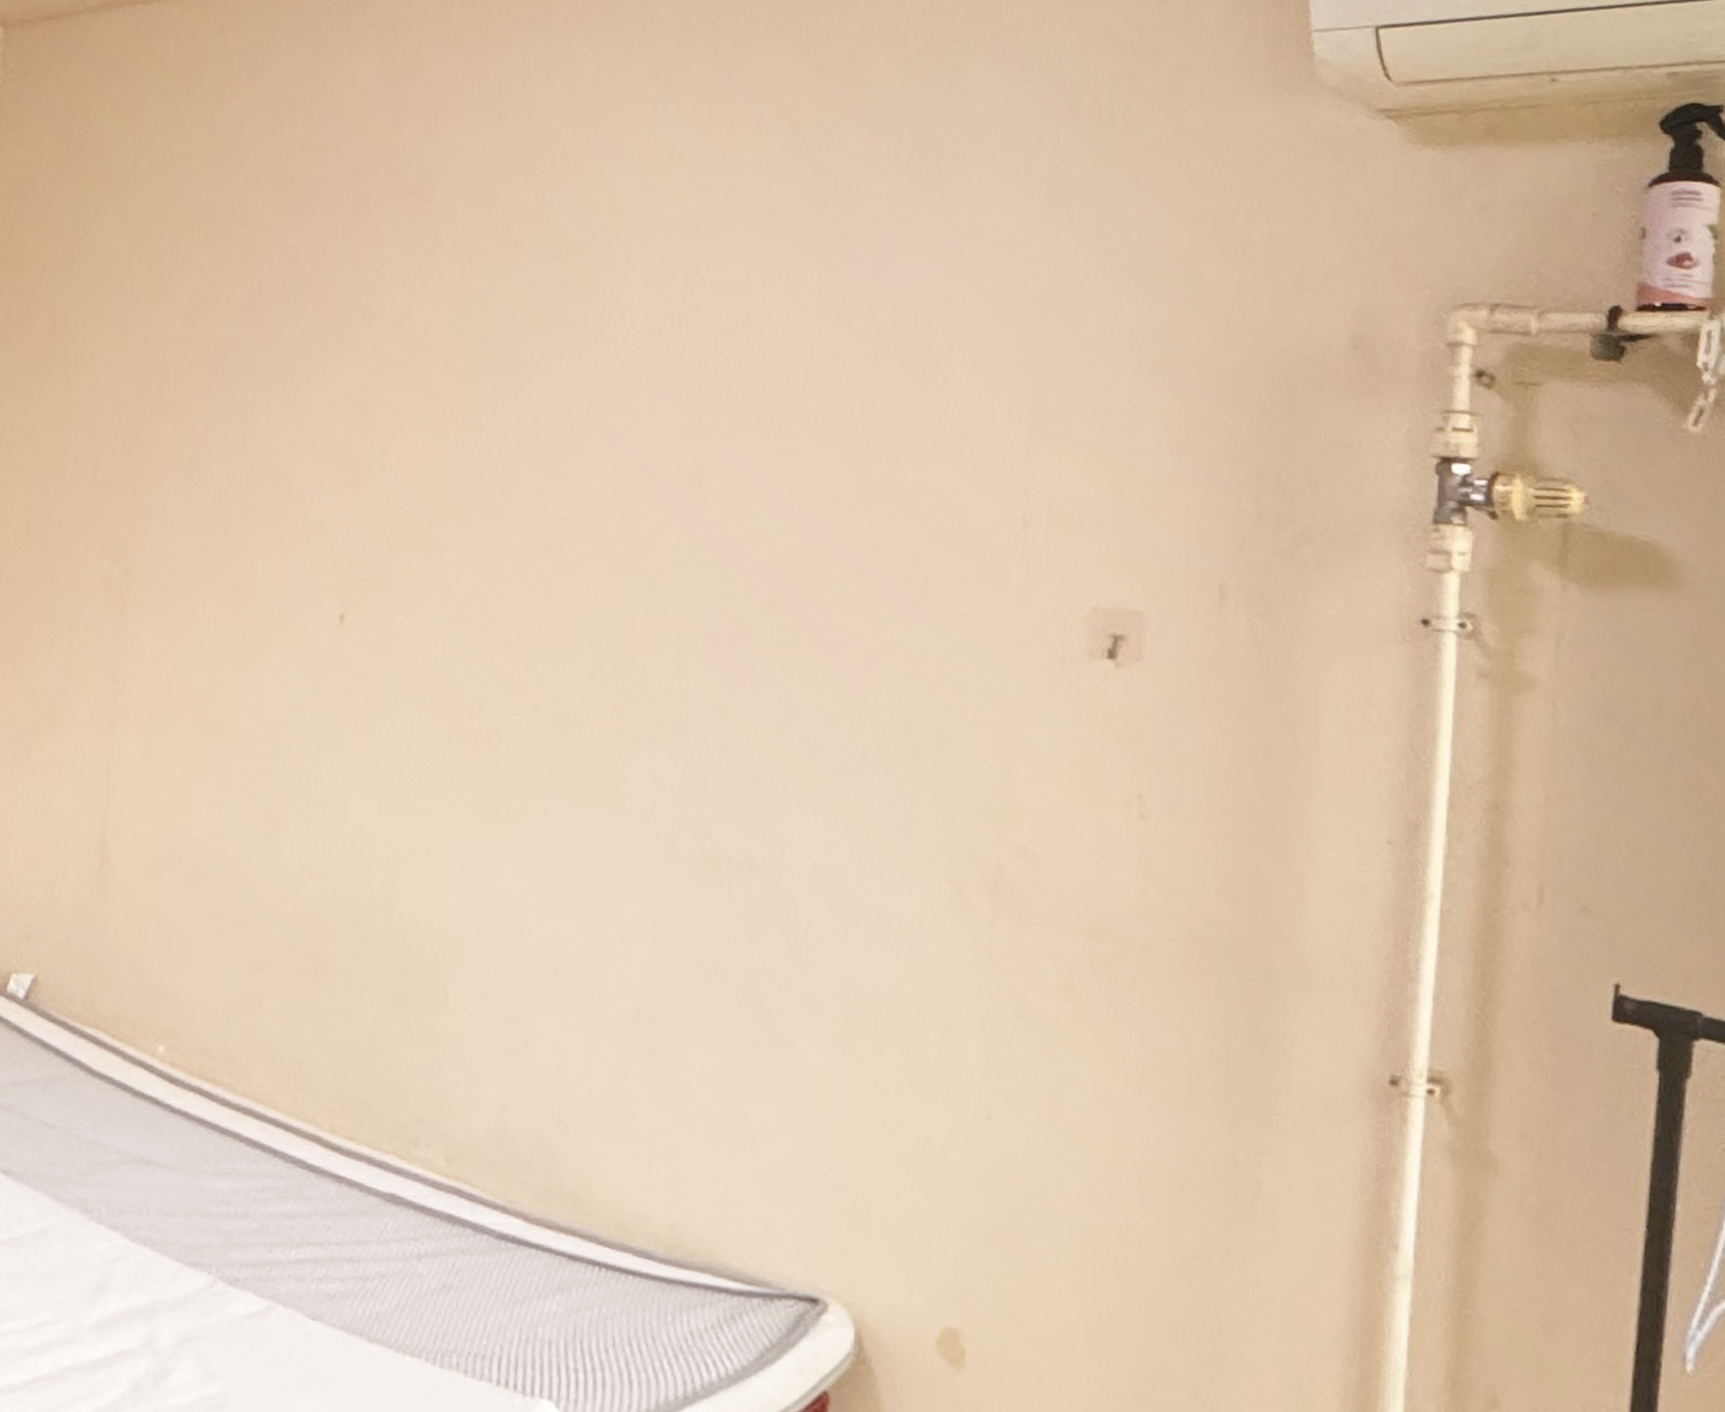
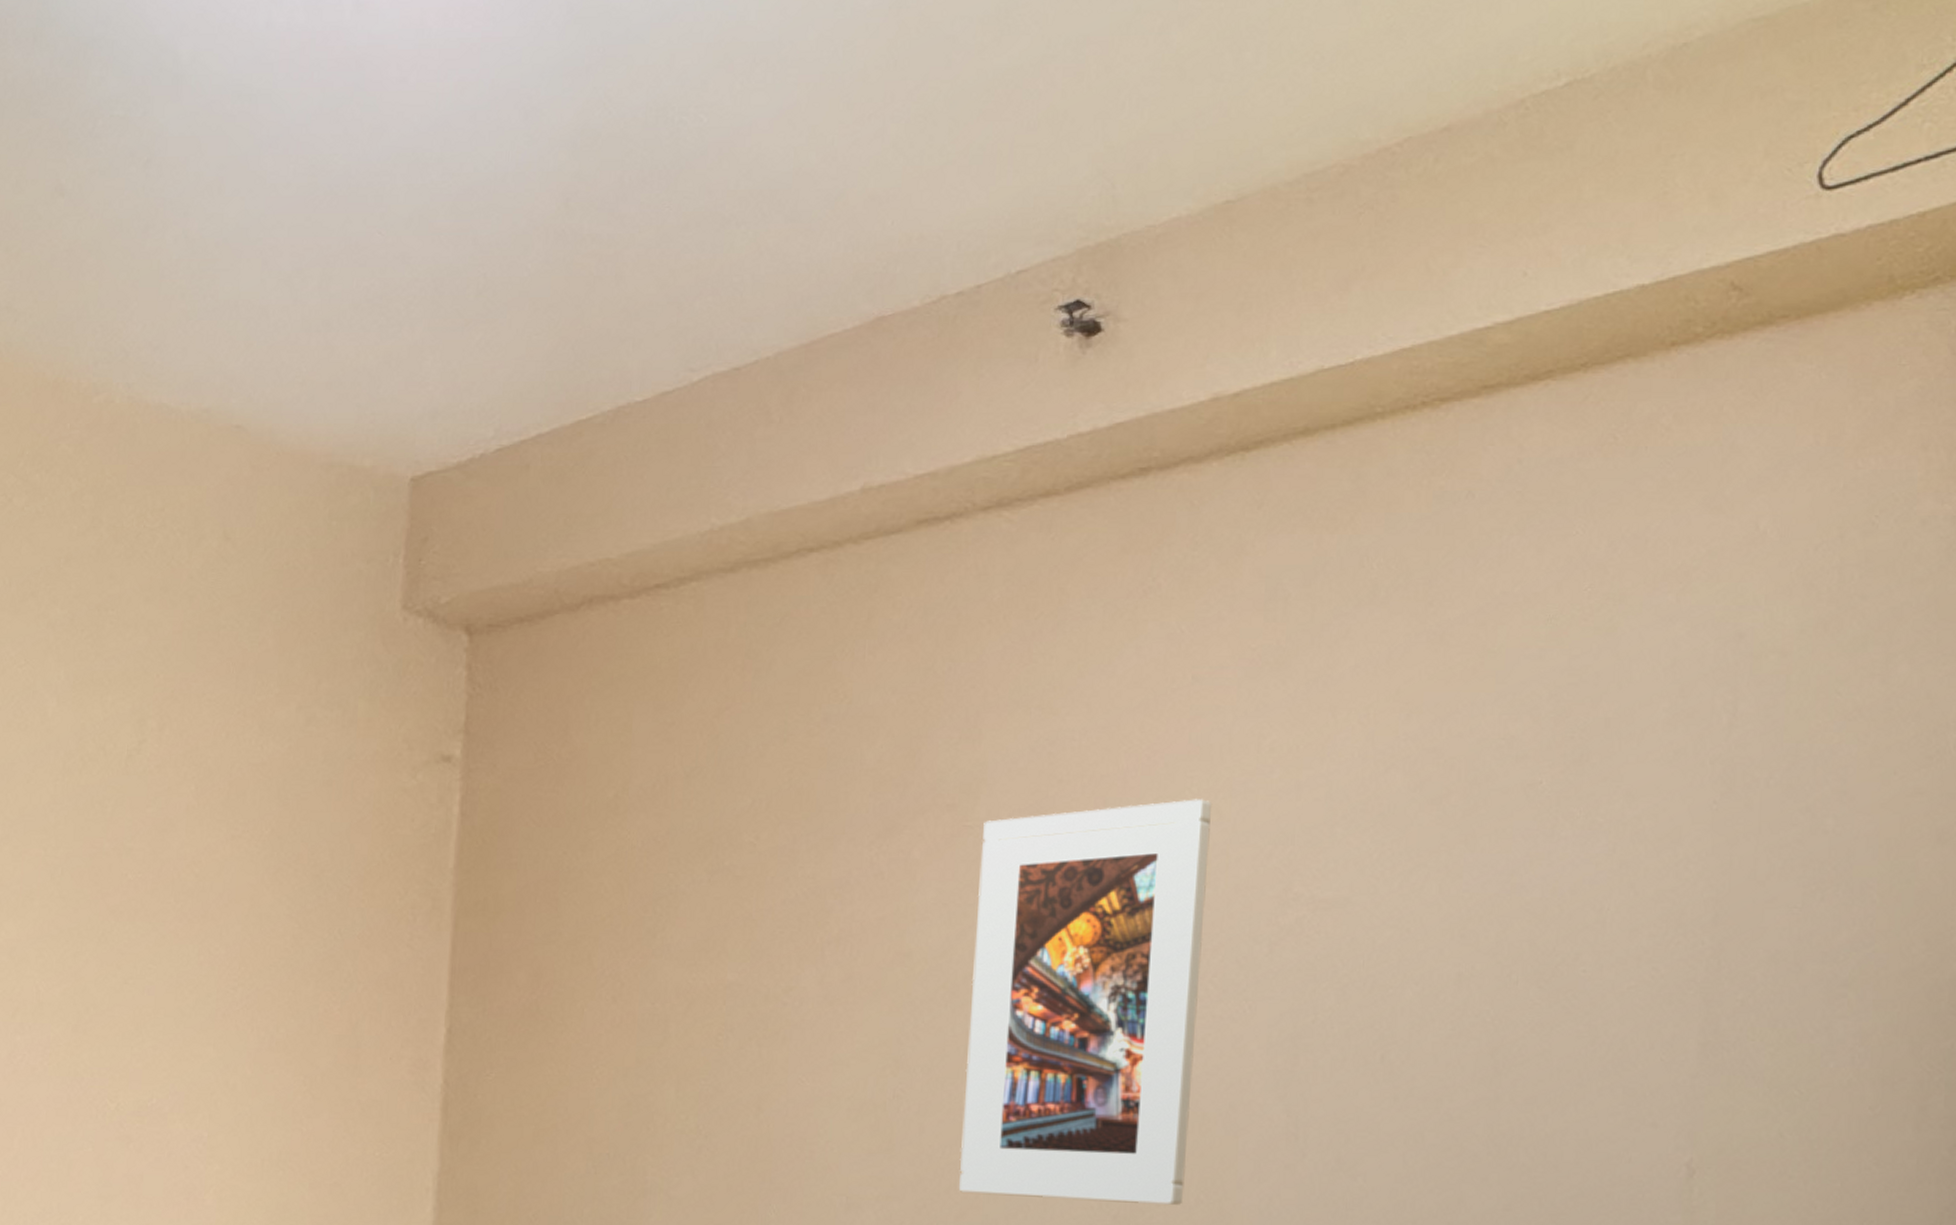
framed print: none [415,194,632,539] -> present [959,799,1211,1205]

